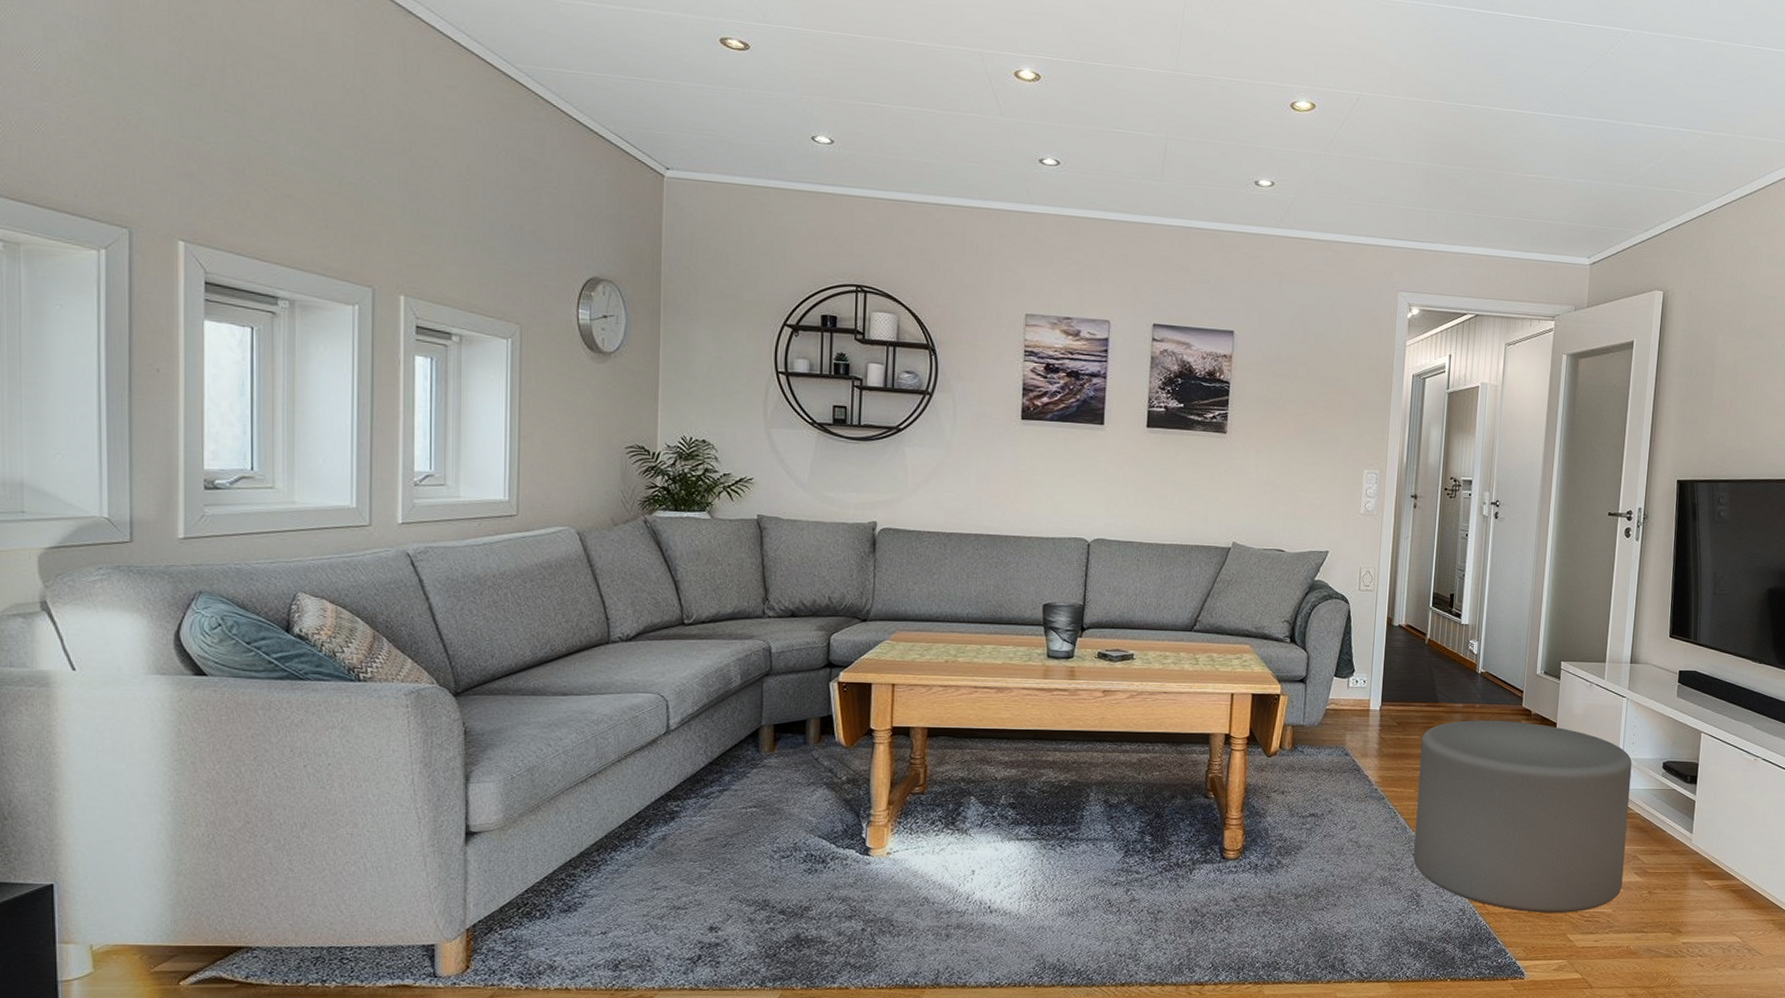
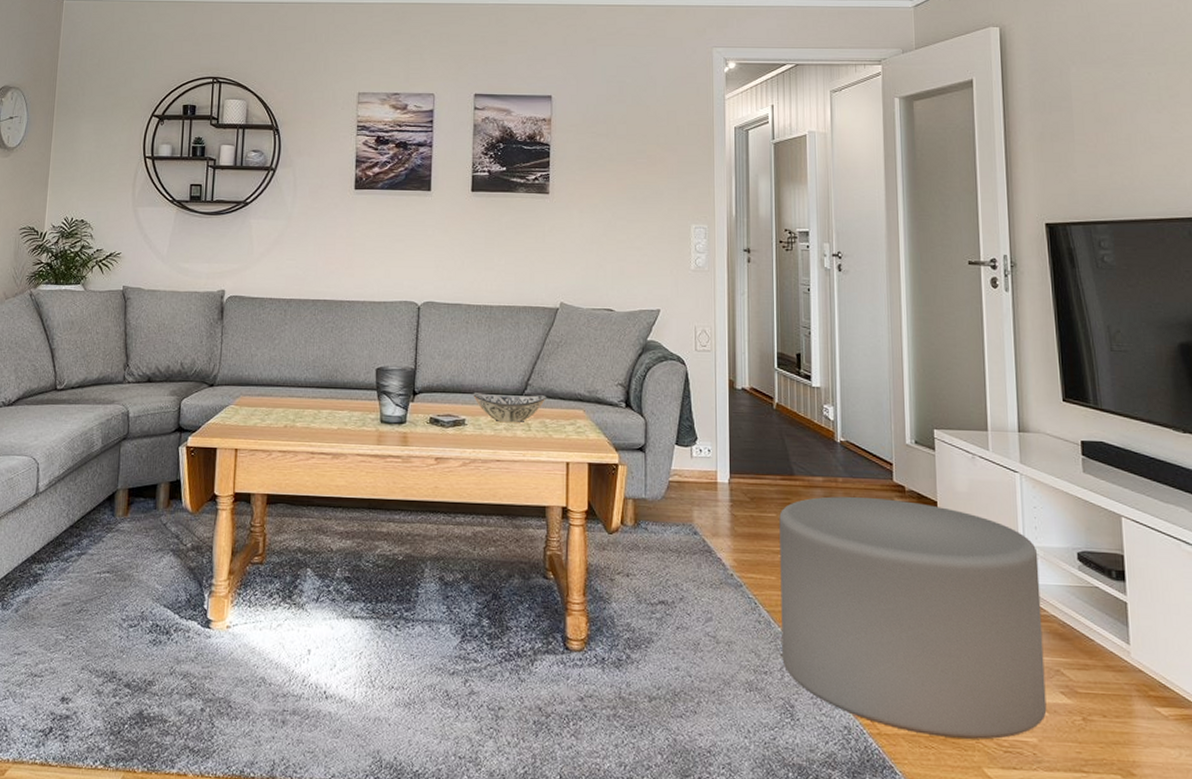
decorative bowl: none [1141,628,1215,657] -> present [472,393,546,423]

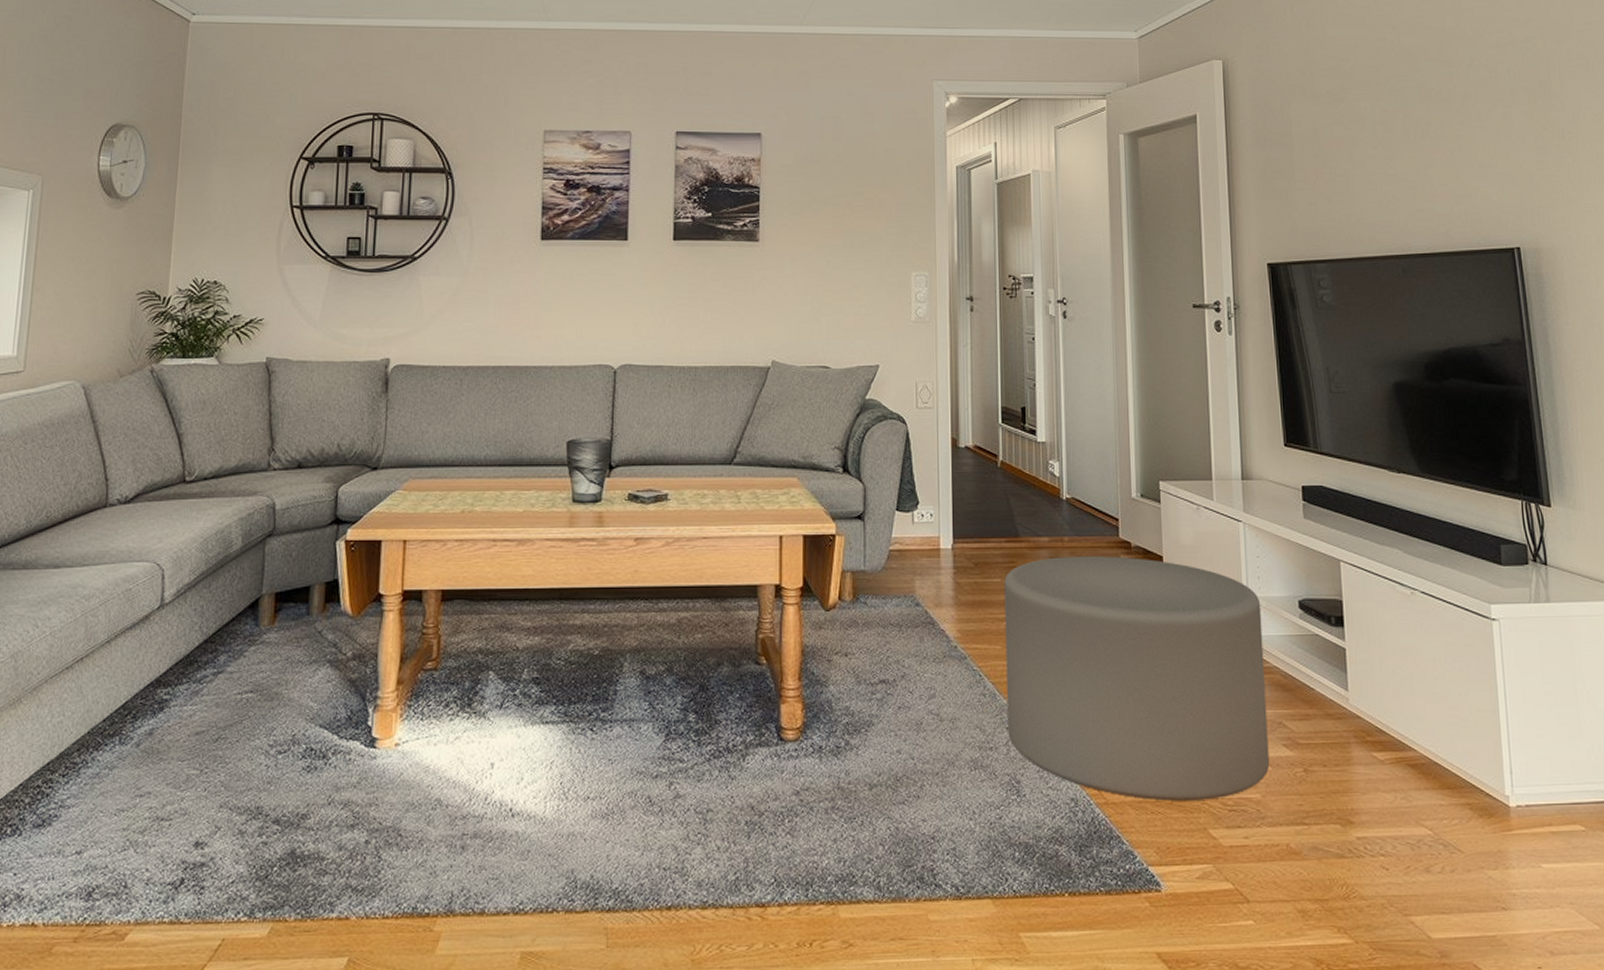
decorative bowl: present [472,393,546,423] -> none [675,463,757,496]

